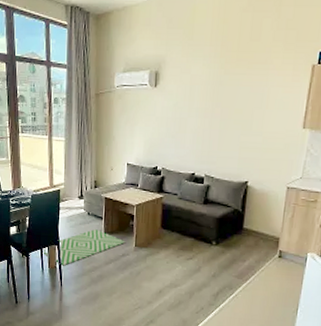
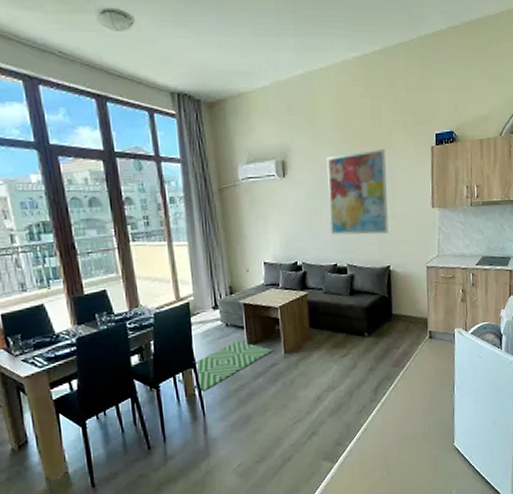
wall art: none [193,64,261,150] -> present [327,148,389,235]

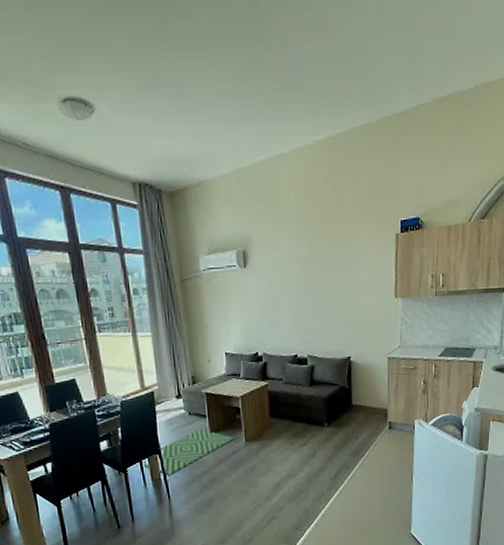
wall art: present [327,148,389,235] -> none [288,237,350,326]

